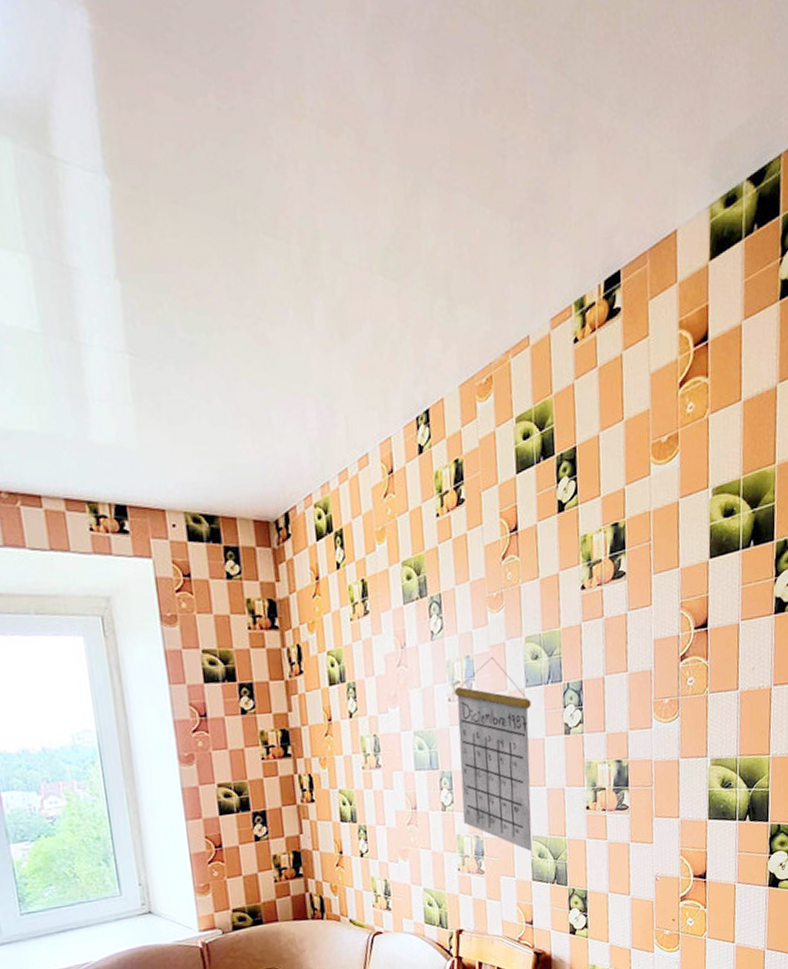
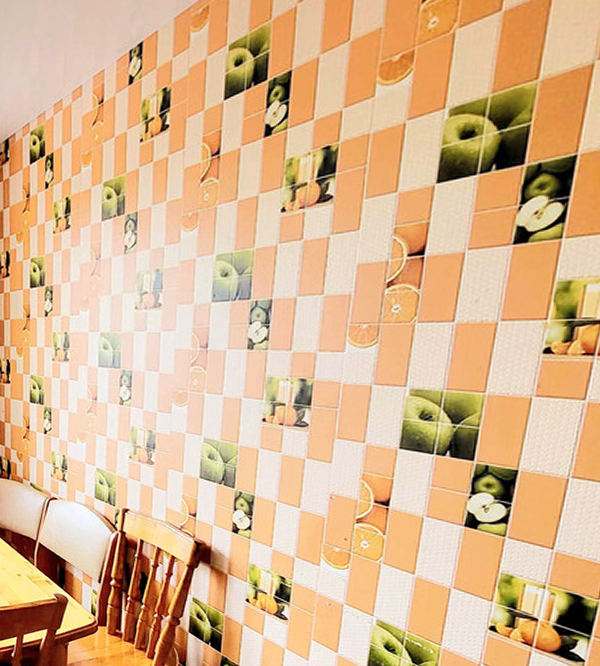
calendar: present [454,657,532,852] -> none [138,272,216,452]

